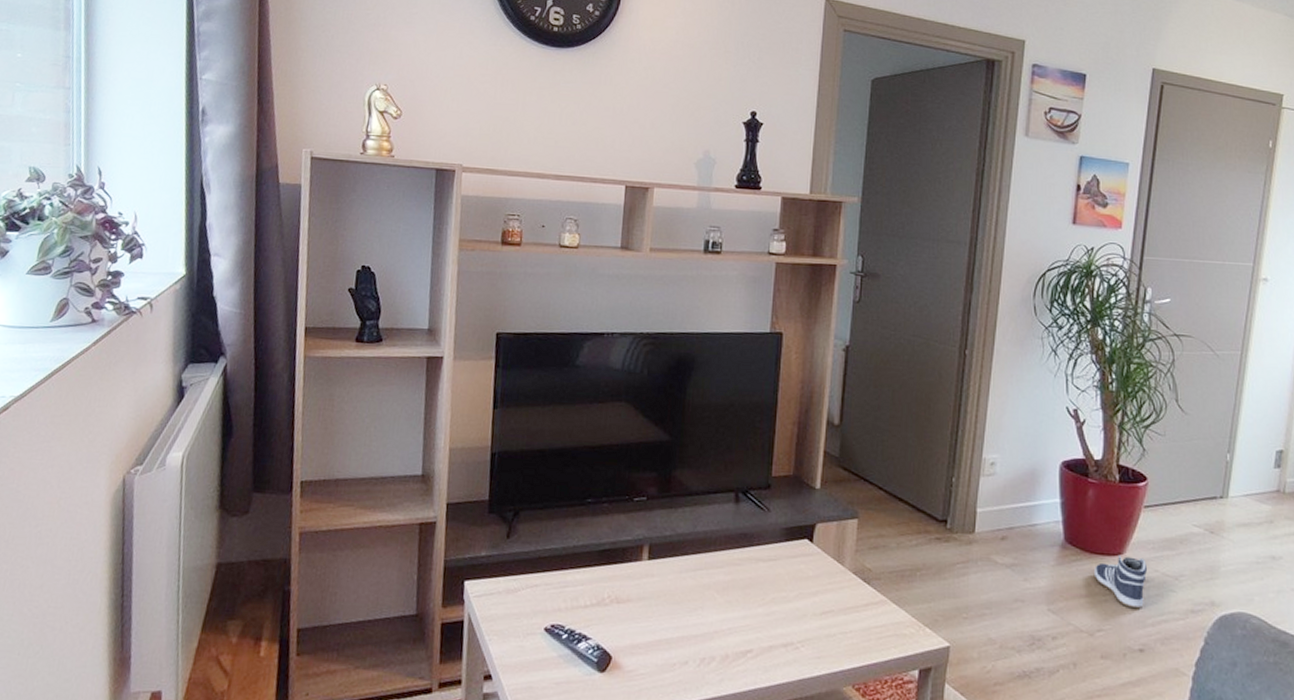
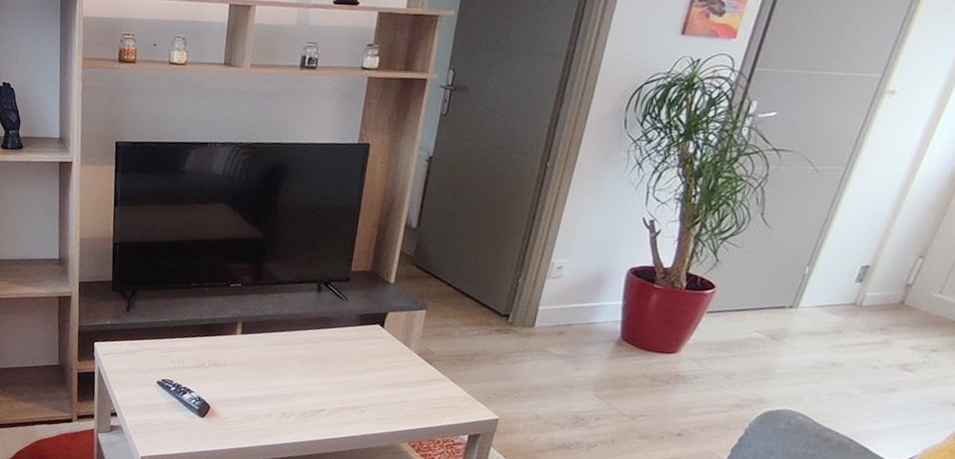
sneaker: present [1095,554,1147,609] -> none [645,353,700,401]

